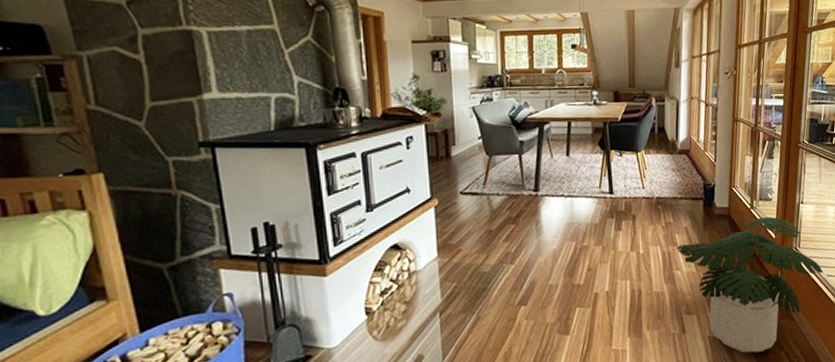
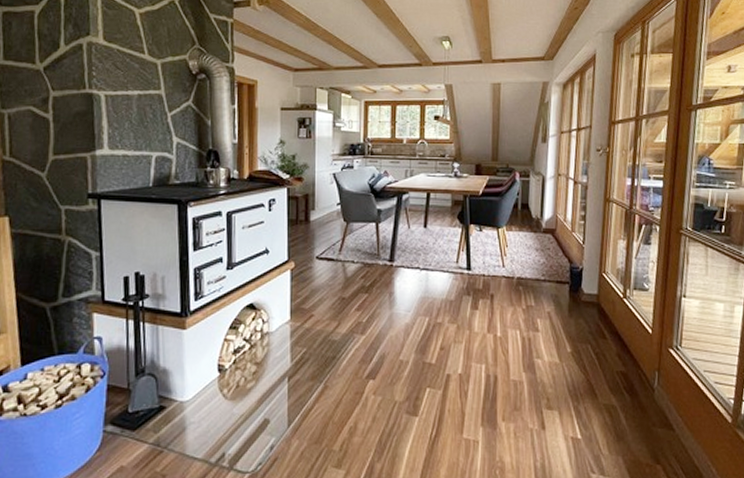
potted plant: present [676,216,824,353] -> none [537,308,711,463]

